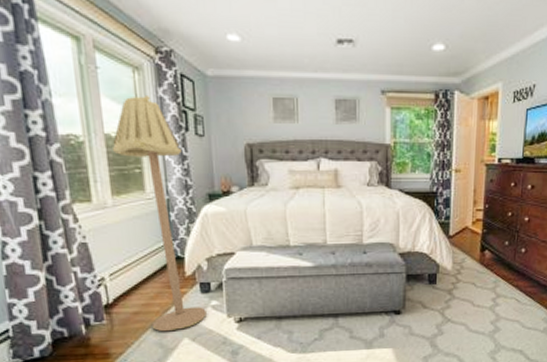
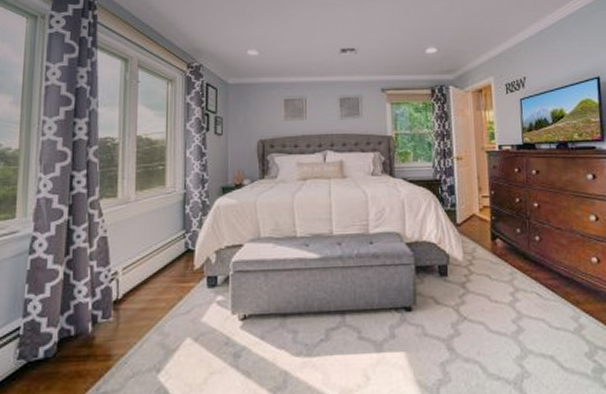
floor lamp: present [113,96,207,332] -> none [142,102,211,331]

